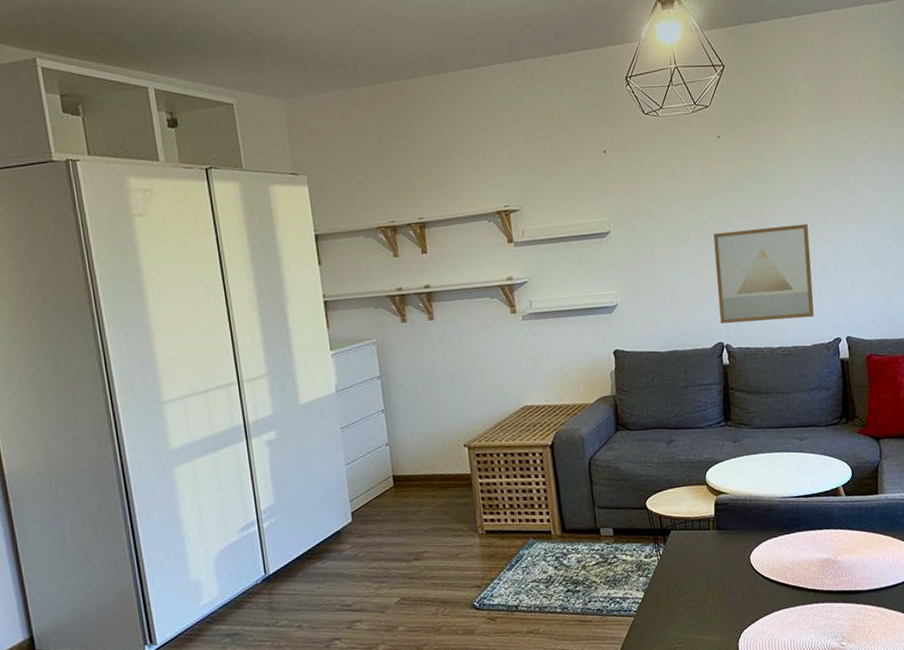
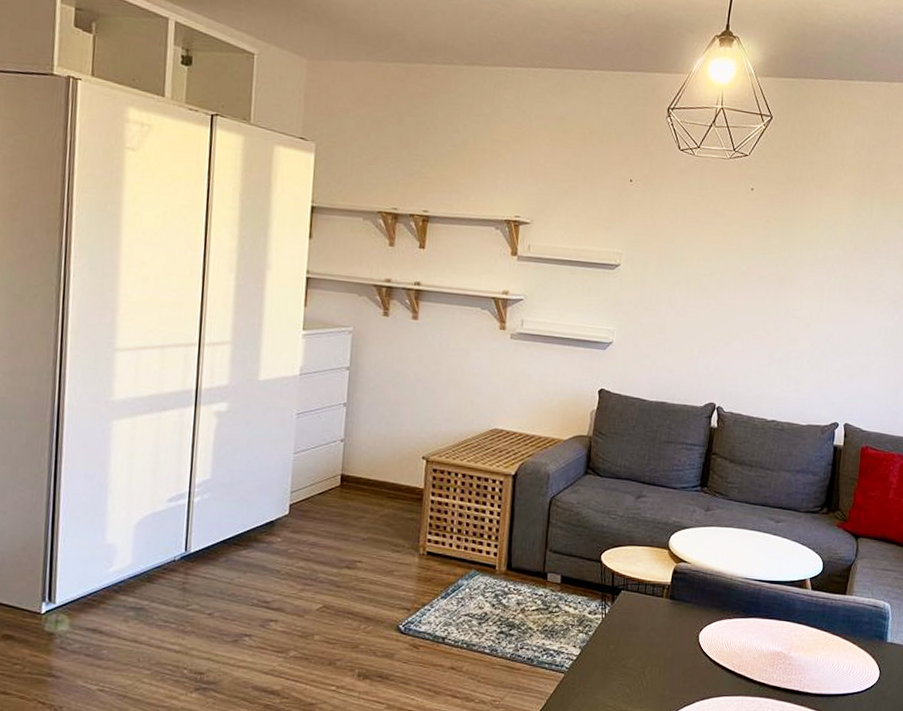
wall art: present [713,223,814,324] -> none [716,288,827,396]

